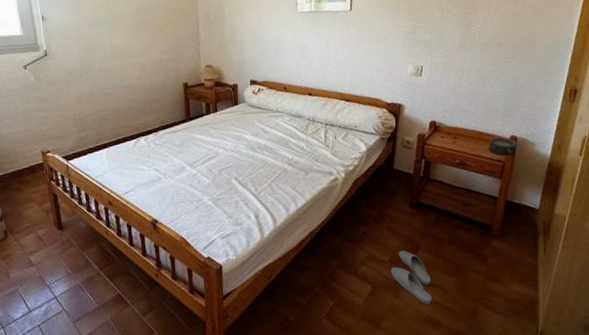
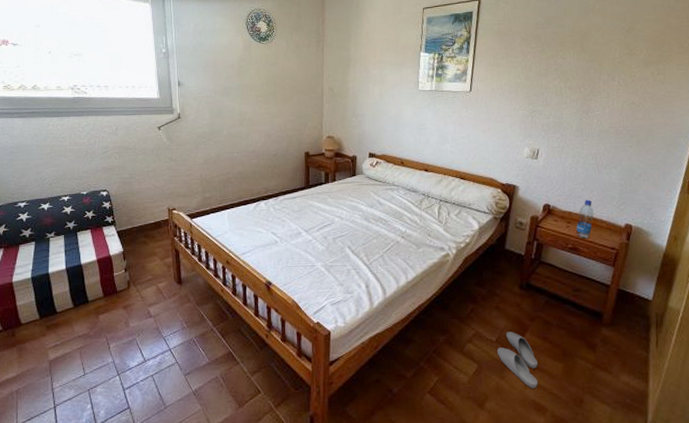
bottle: none [462,114,480,154] -> present [575,199,594,239]
alarm clock: present [488,136,517,157] -> none [602,224,632,245]

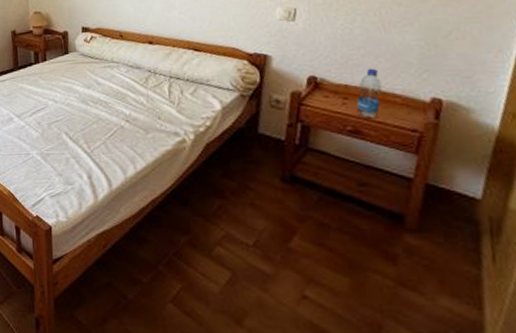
slippers: present [496,332,539,388] -> none [255,234,315,306]

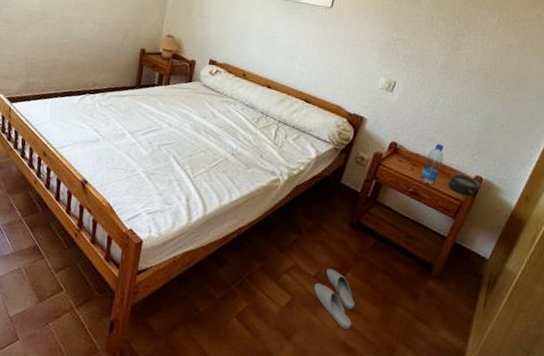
slippers: none [255,234,315,306] -> present [313,268,356,330]
alarm clock: none [396,98,442,125] -> present [448,173,481,198]

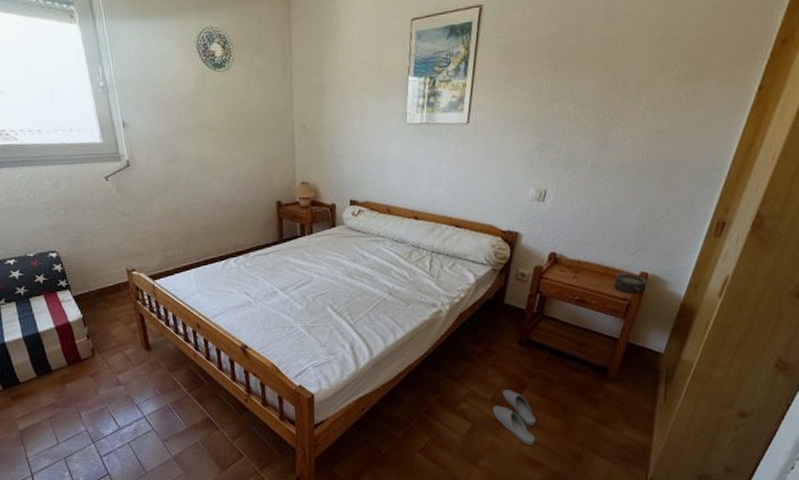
bottle: present [420,143,444,185] -> none [584,246,606,290]

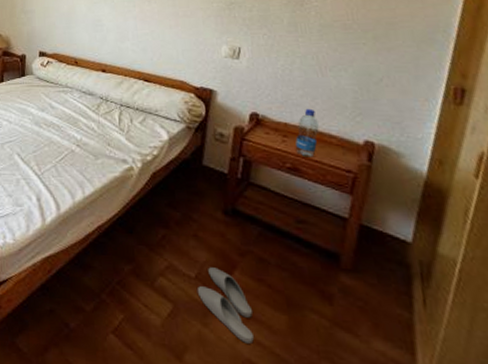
bottle: none [584,246,606,290] -> present [295,108,319,157]
alarm clock: present [614,272,647,295] -> none [332,140,375,167]

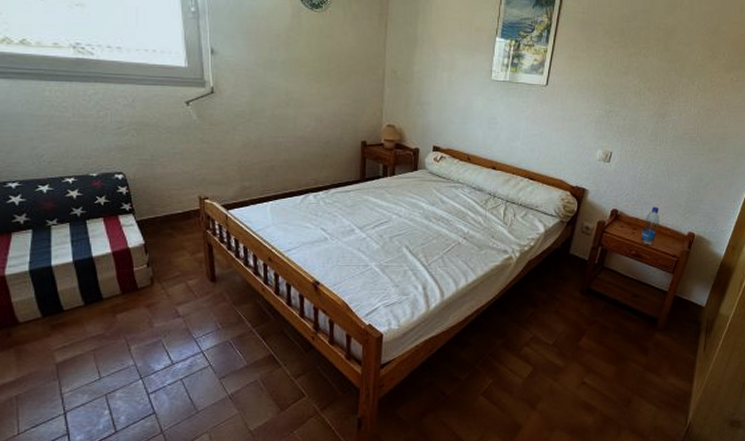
slippers: present [196,267,254,344] -> none [553,336,592,390]

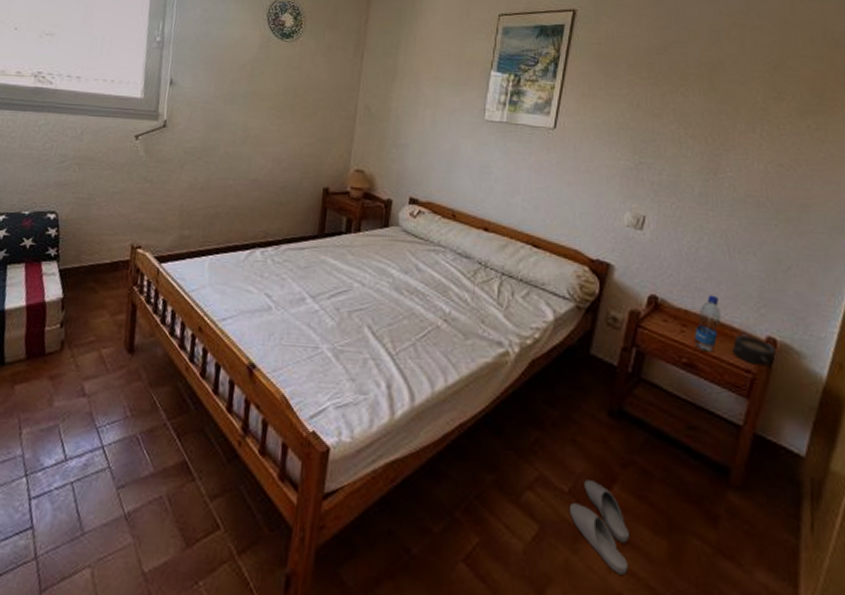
slippers: none [553,336,592,390] -> present [569,480,631,575]
alarm clock: none [666,232,693,253] -> present [732,334,776,368]

